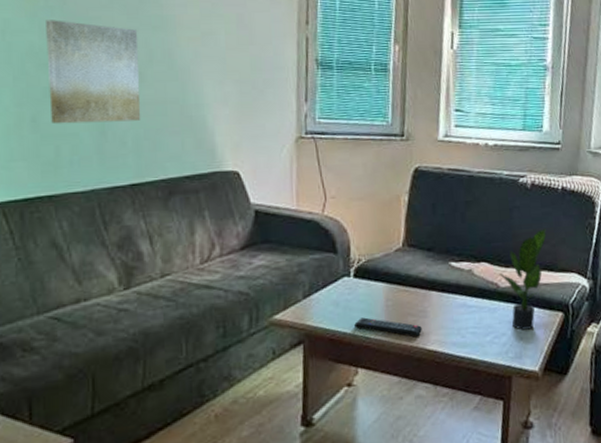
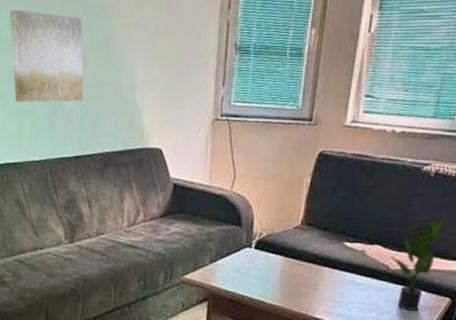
remote control: present [354,317,422,337] -> none [252,284,312,306]

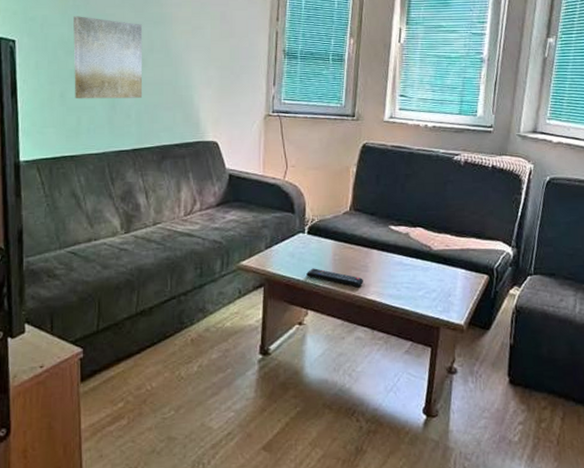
remote control: none [252,284,312,306] -> present [306,268,363,288]
potted plant: present [391,217,444,310] -> none [433,200,476,288]

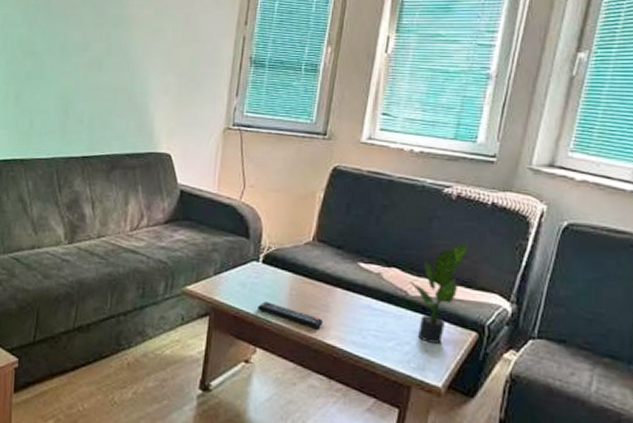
wall art: present [73,16,143,99] -> none [29,16,102,103]
potted plant: none [433,200,476,288] -> present [410,242,468,344]

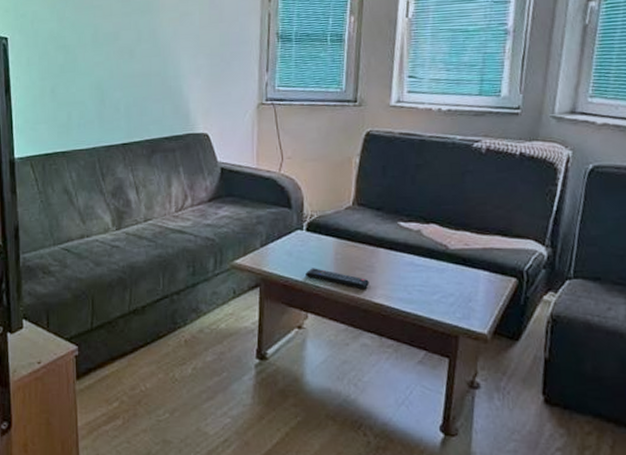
potted plant: present [410,242,468,344] -> none [449,193,501,292]

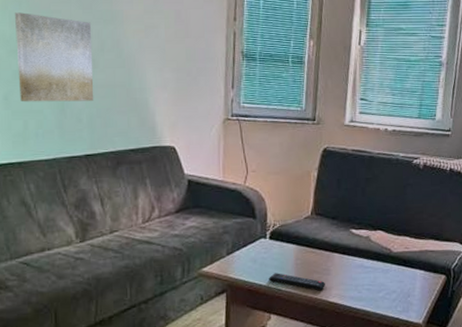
wall art: none [62,9,131,95] -> present [15,12,94,102]

